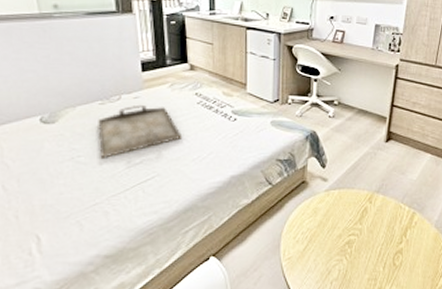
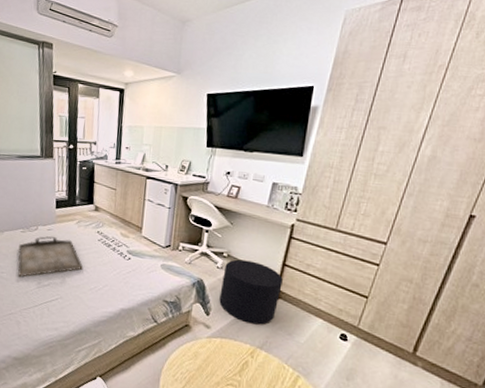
stool: none [334,106,392,169] -> present [219,259,283,325]

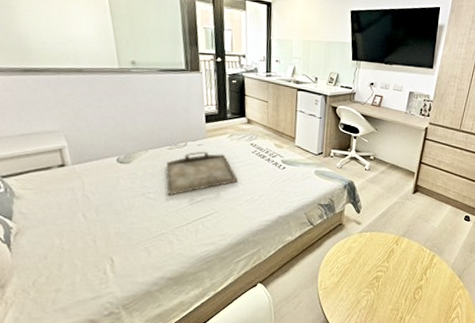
stool: present [219,259,283,325] -> none [368,161,420,216]

